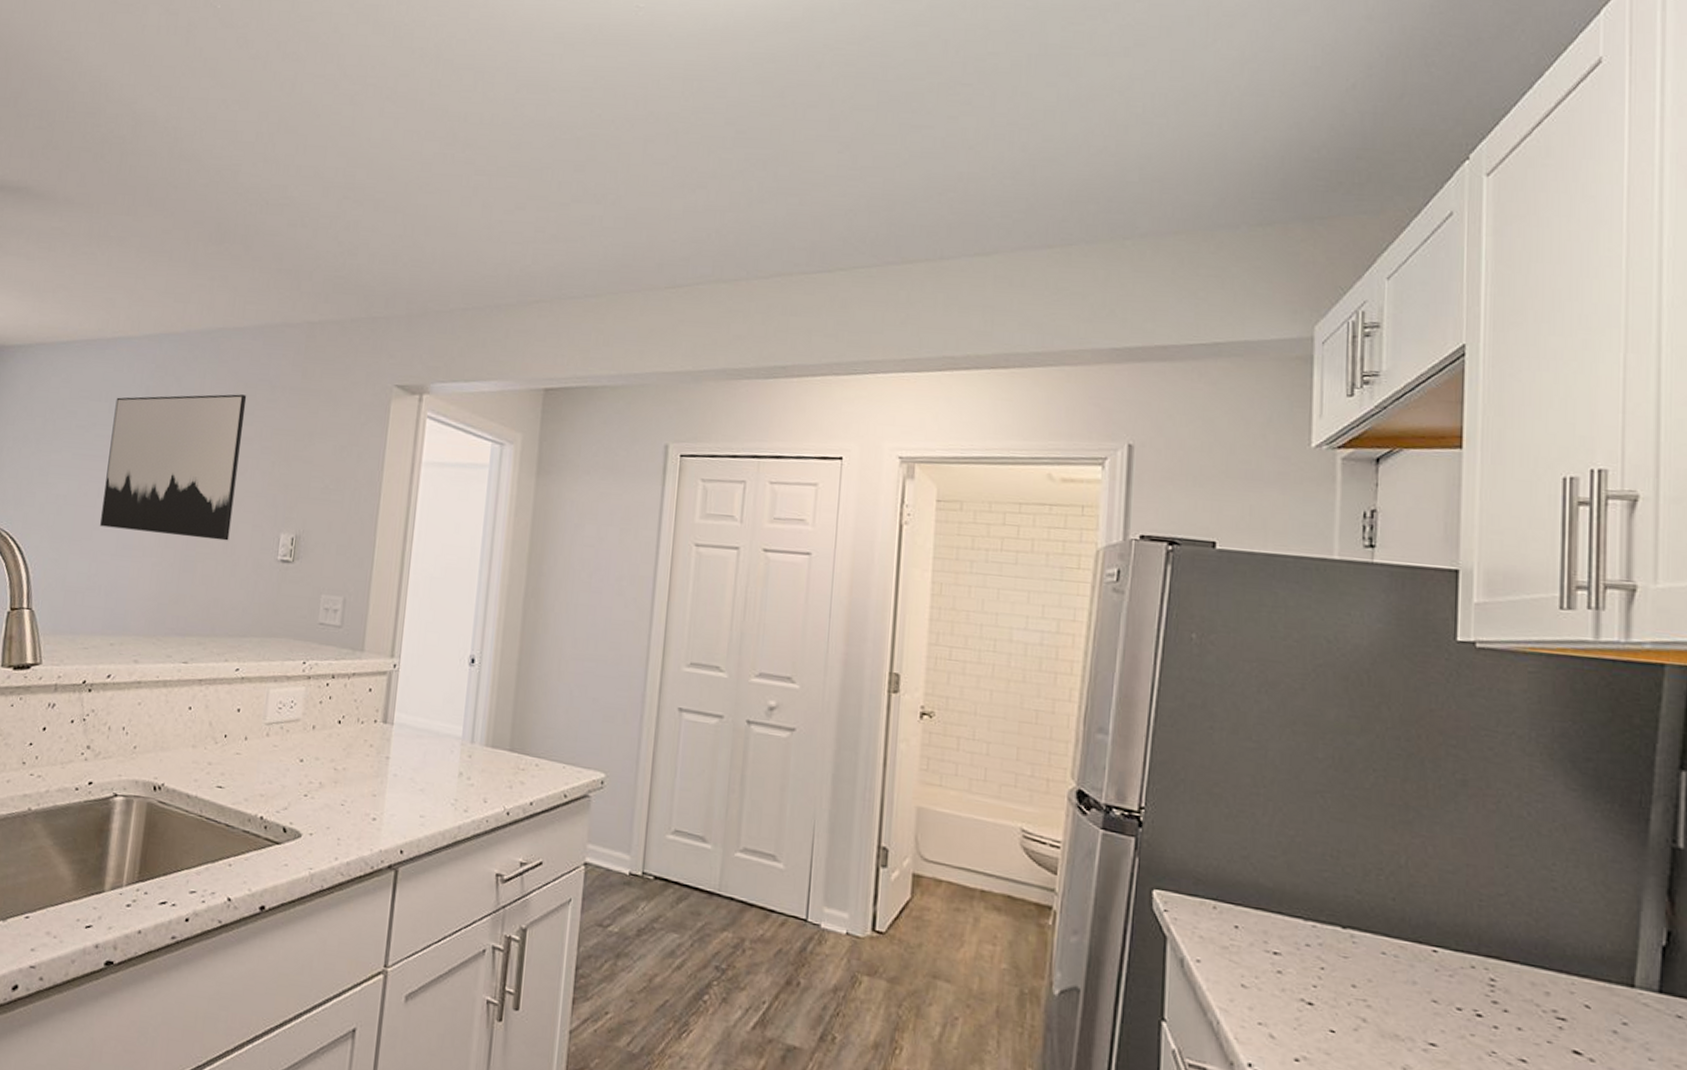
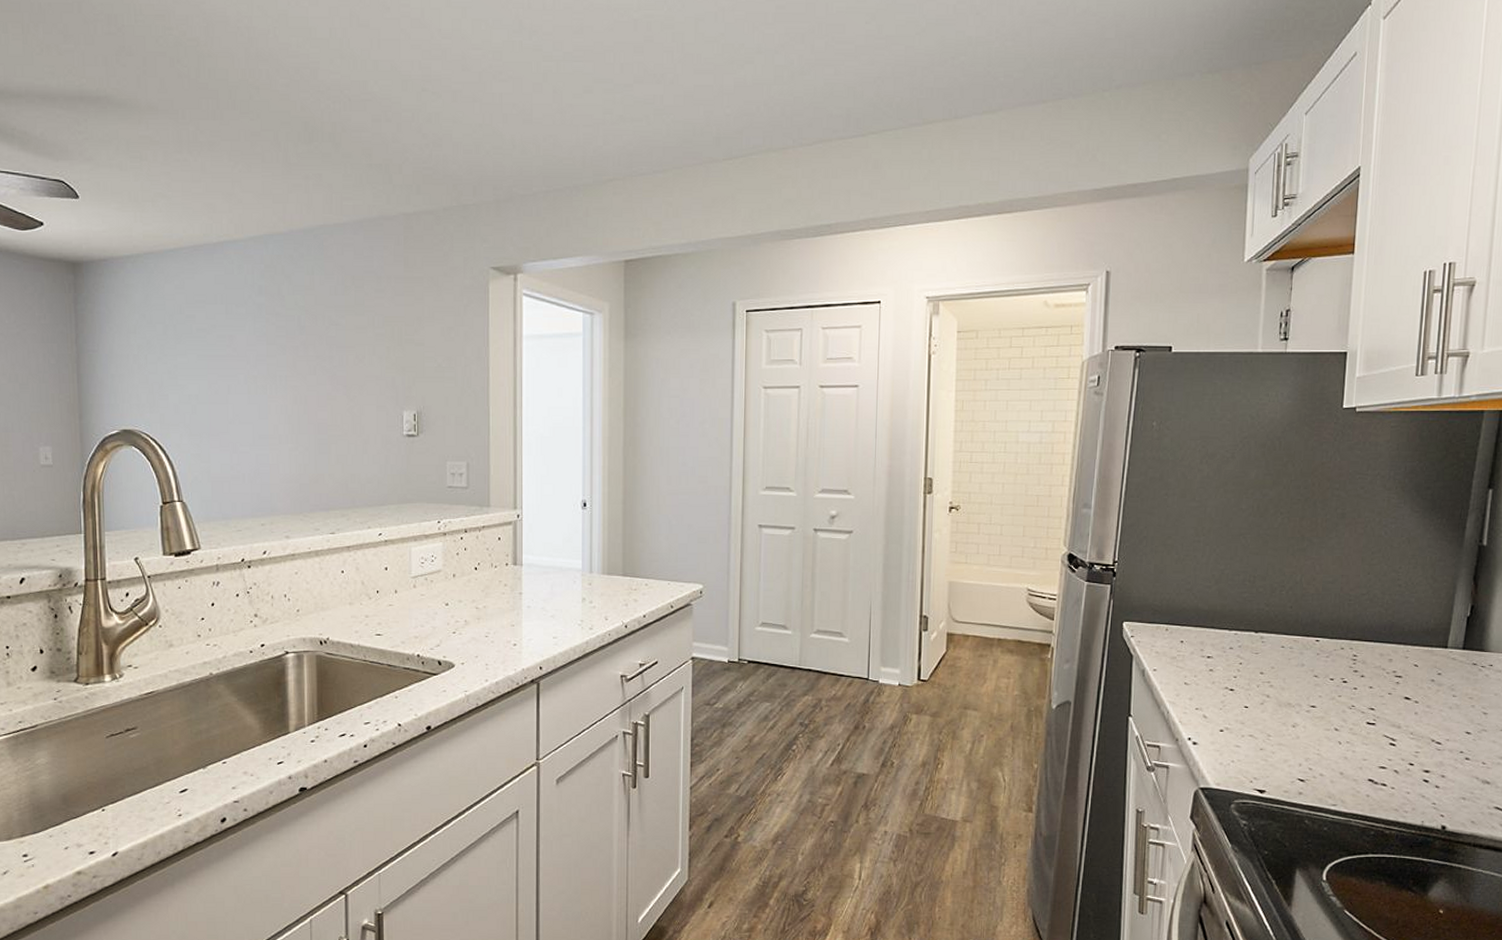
wall art: present [100,394,247,541] -> none [231,287,357,423]

